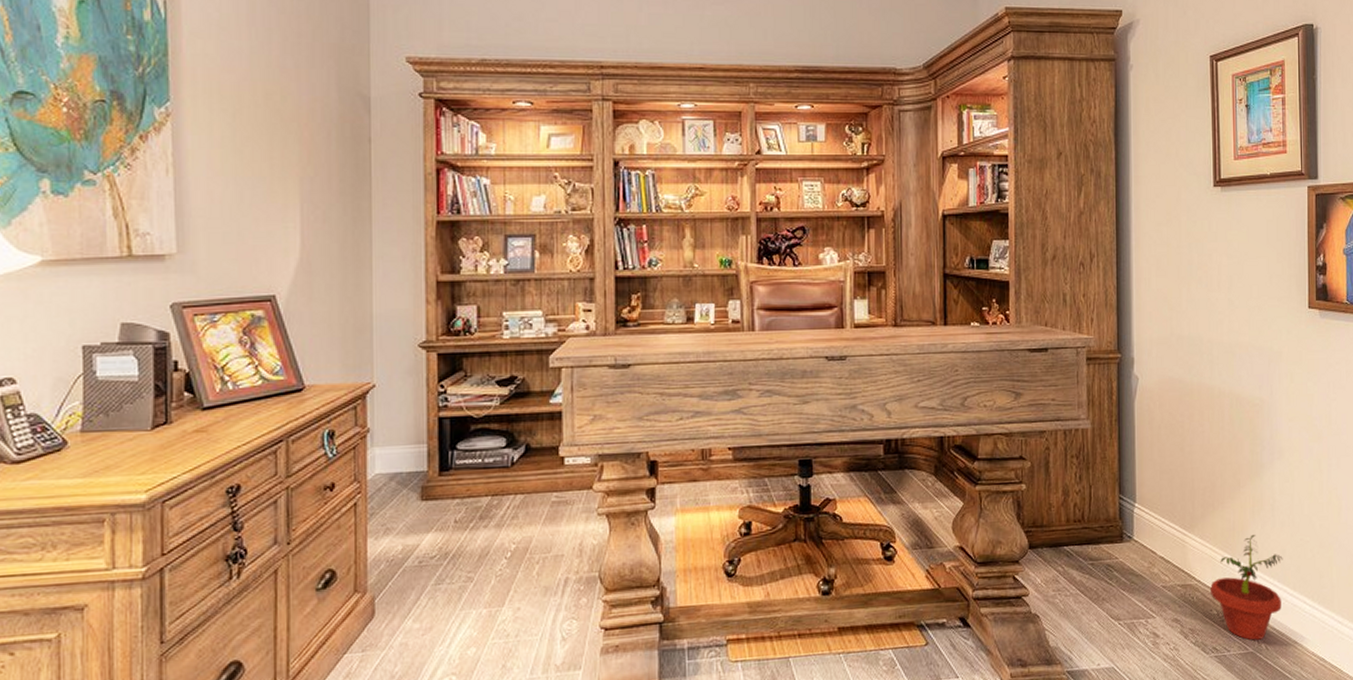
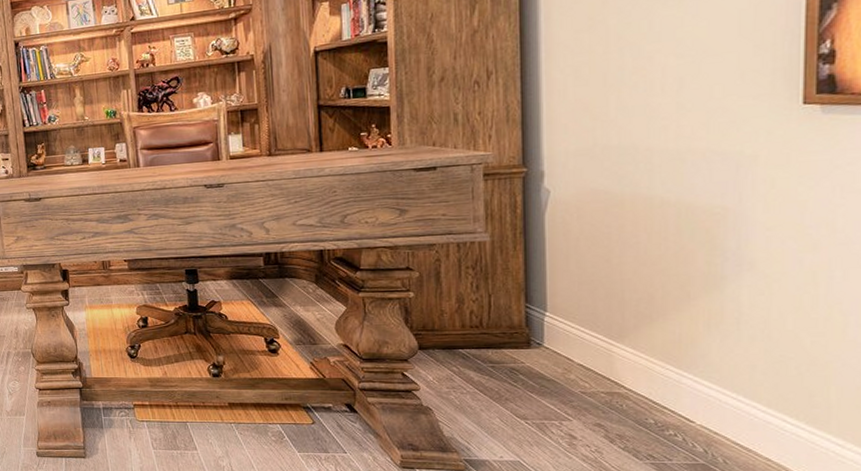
potted plant: present [1210,535,1283,641] -> none [646,348,753,453]

